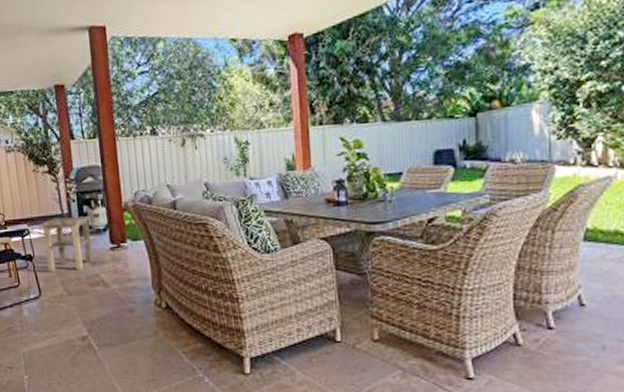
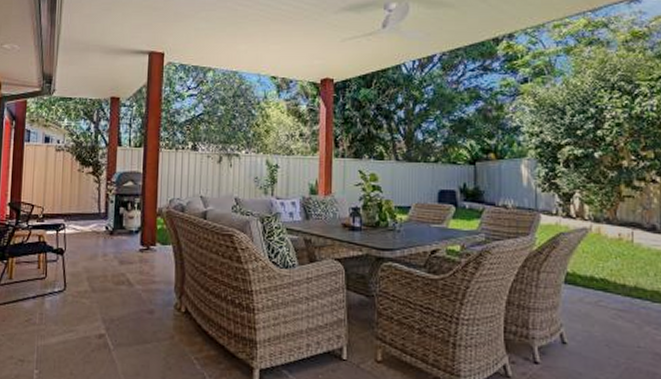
side table: present [36,216,94,271] -> none [72,216,129,268]

